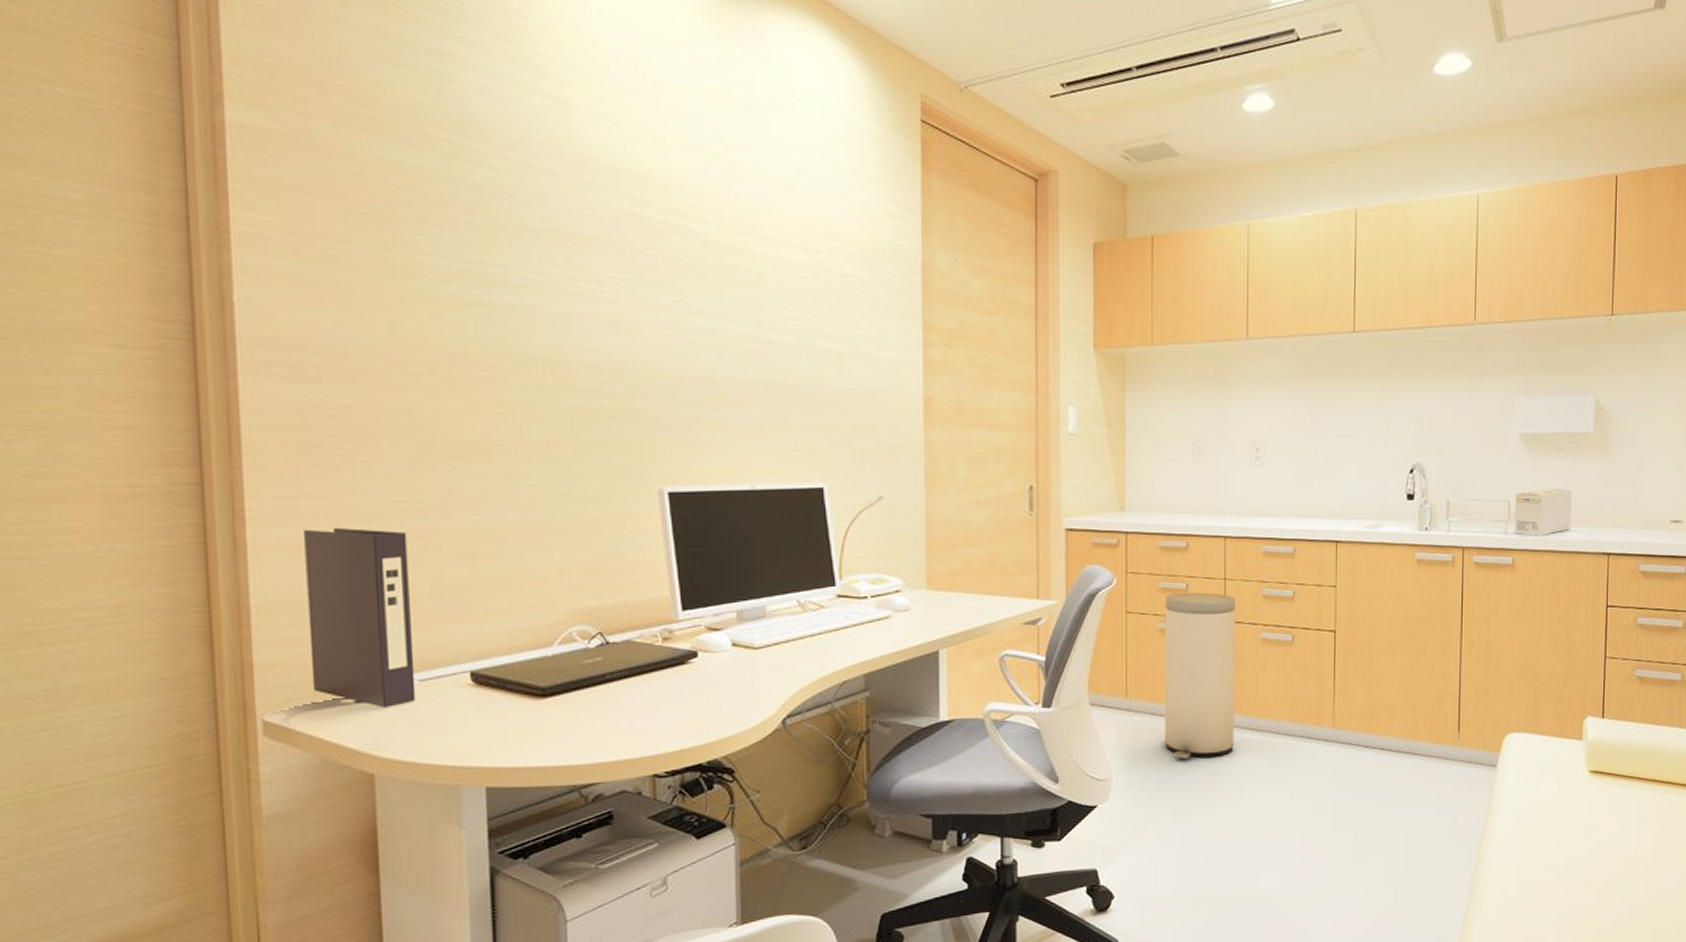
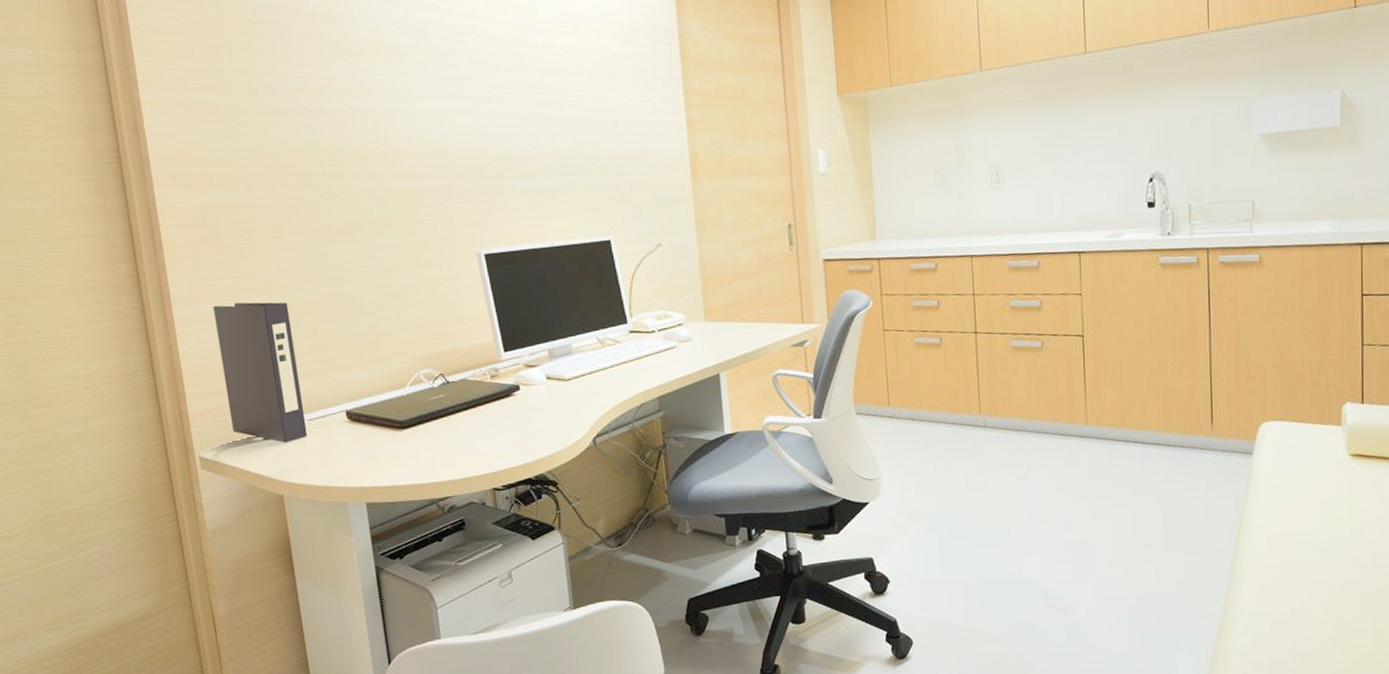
pedal bin: present [1164,592,1236,759] -> none [918,307,992,458]
medicine box: present [1514,489,1572,537] -> none [1259,184,1320,233]

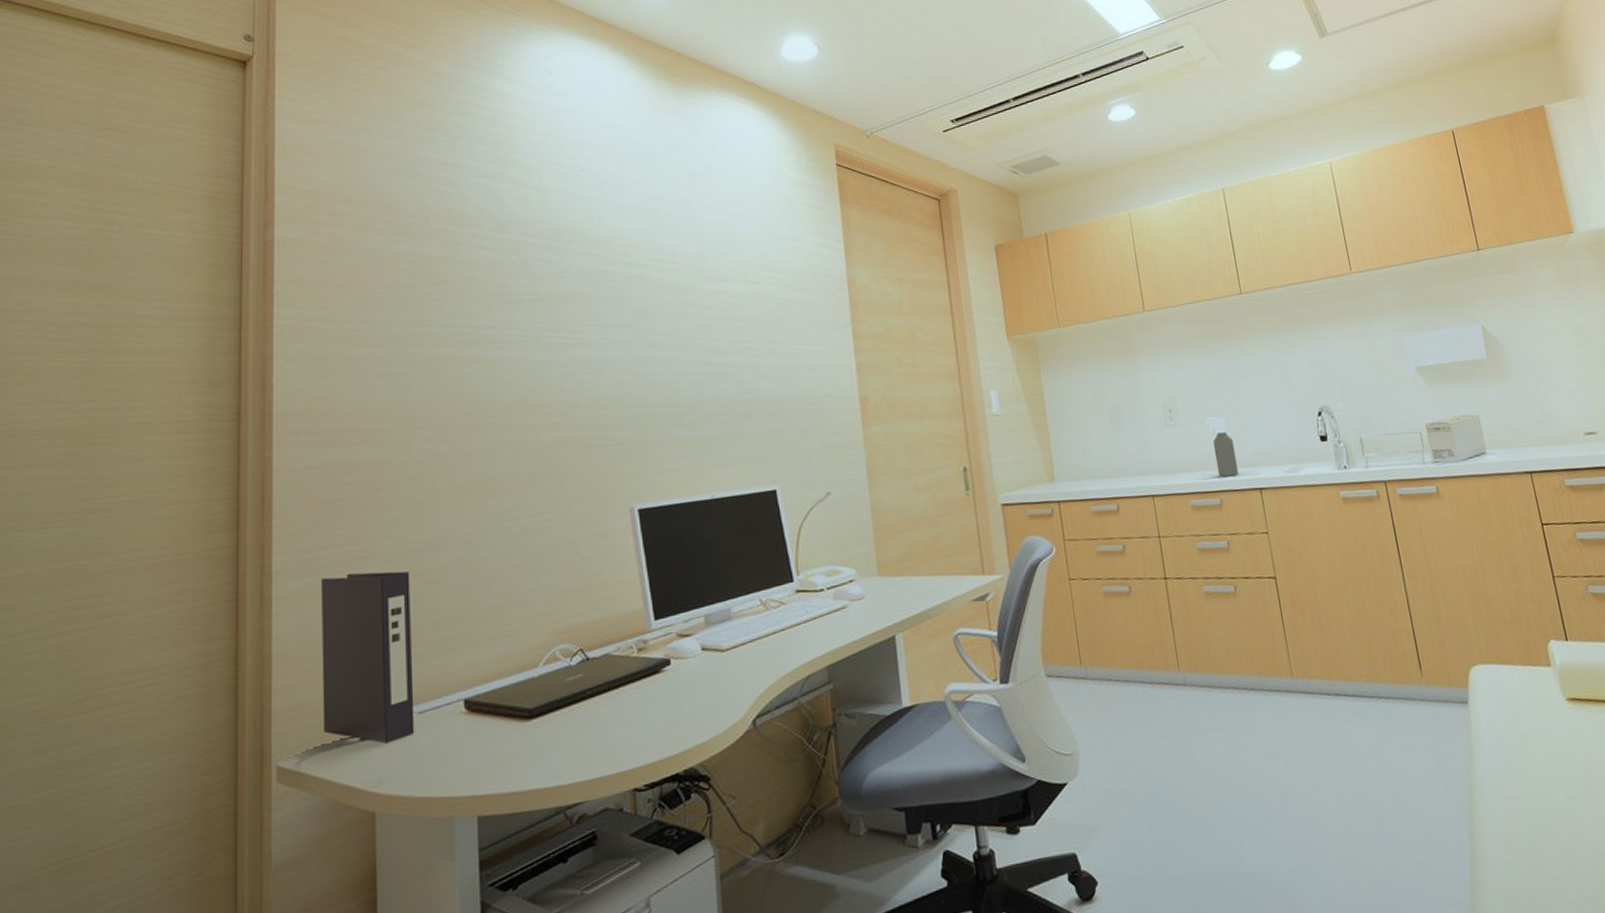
spray bottle: none [1032,180,1060,240] -> present [1205,417,1239,477]
medicine box: none [1259,184,1320,233] -> present [1425,414,1487,463]

